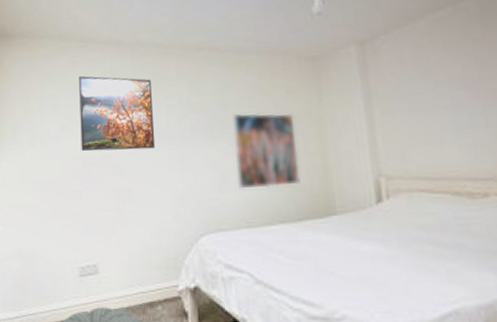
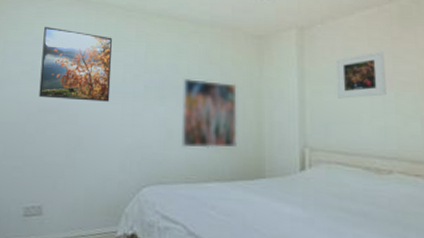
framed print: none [407,57,473,117] -> present [336,51,387,99]

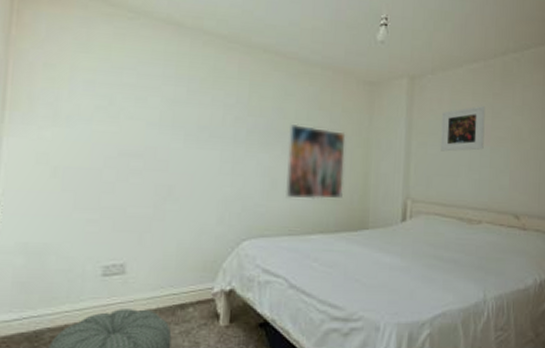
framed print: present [39,26,113,102] -> none [119,51,211,147]

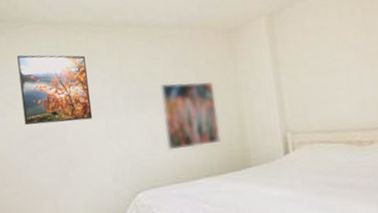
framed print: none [119,51,211,147] -> present [17,55,93,125]
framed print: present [441,106,486,152] -> none [308,25,362,80]

